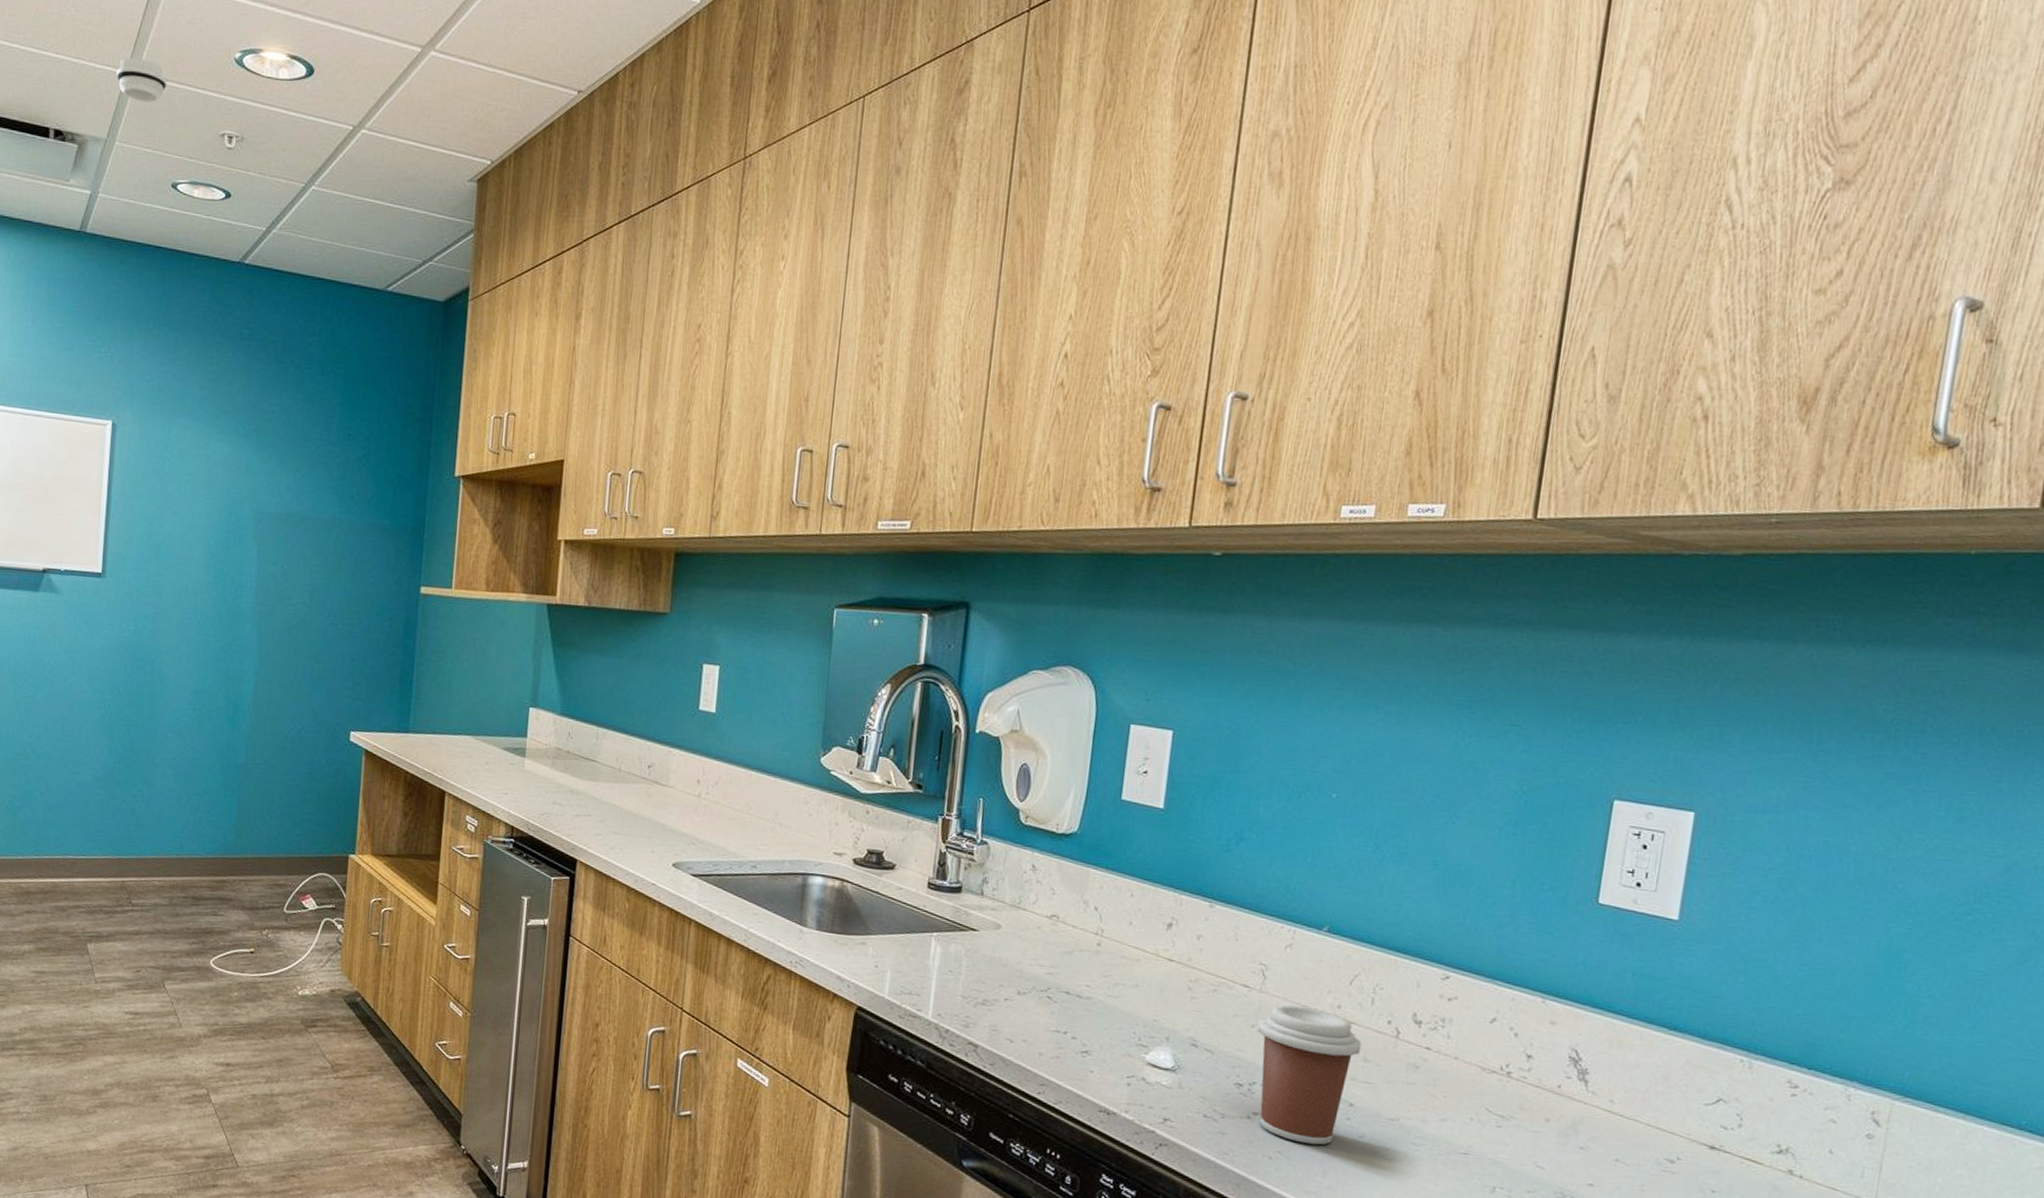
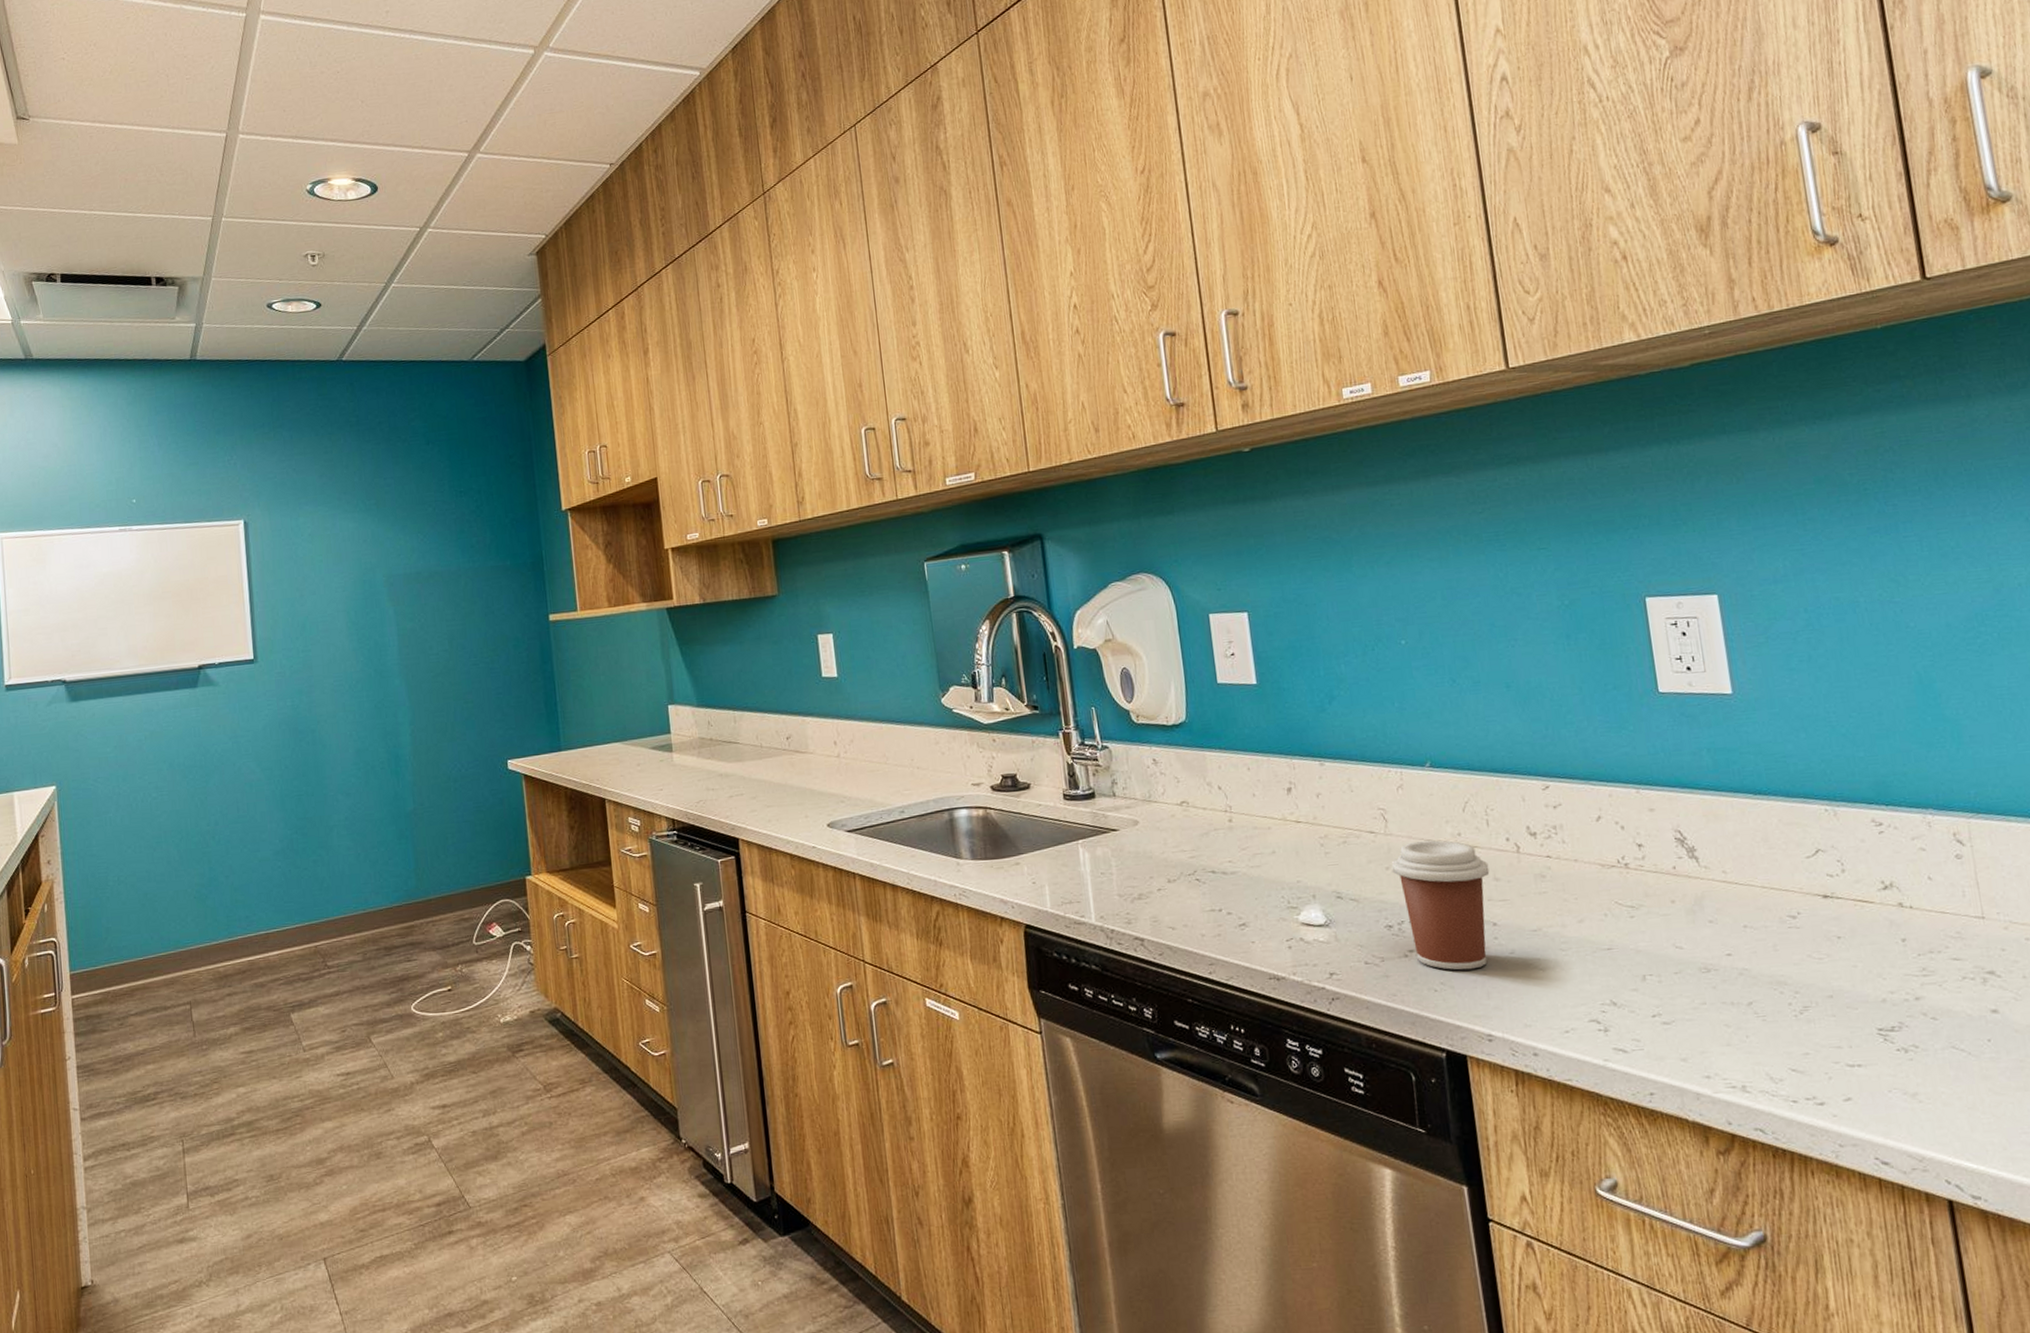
smoke detector: present [116,57,167,103] -> none [204,204,250,241]

